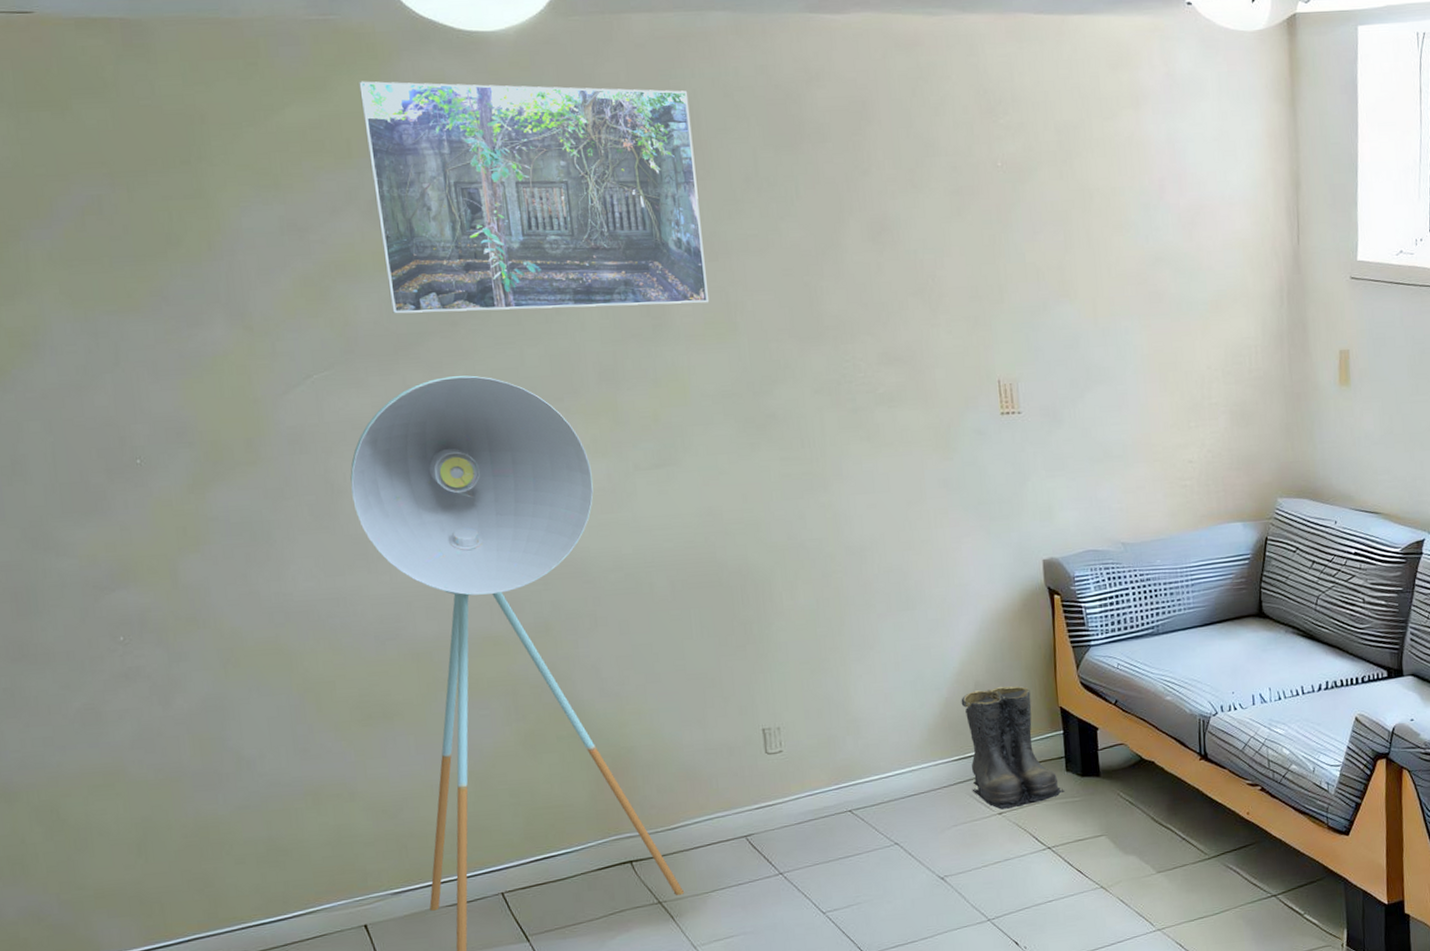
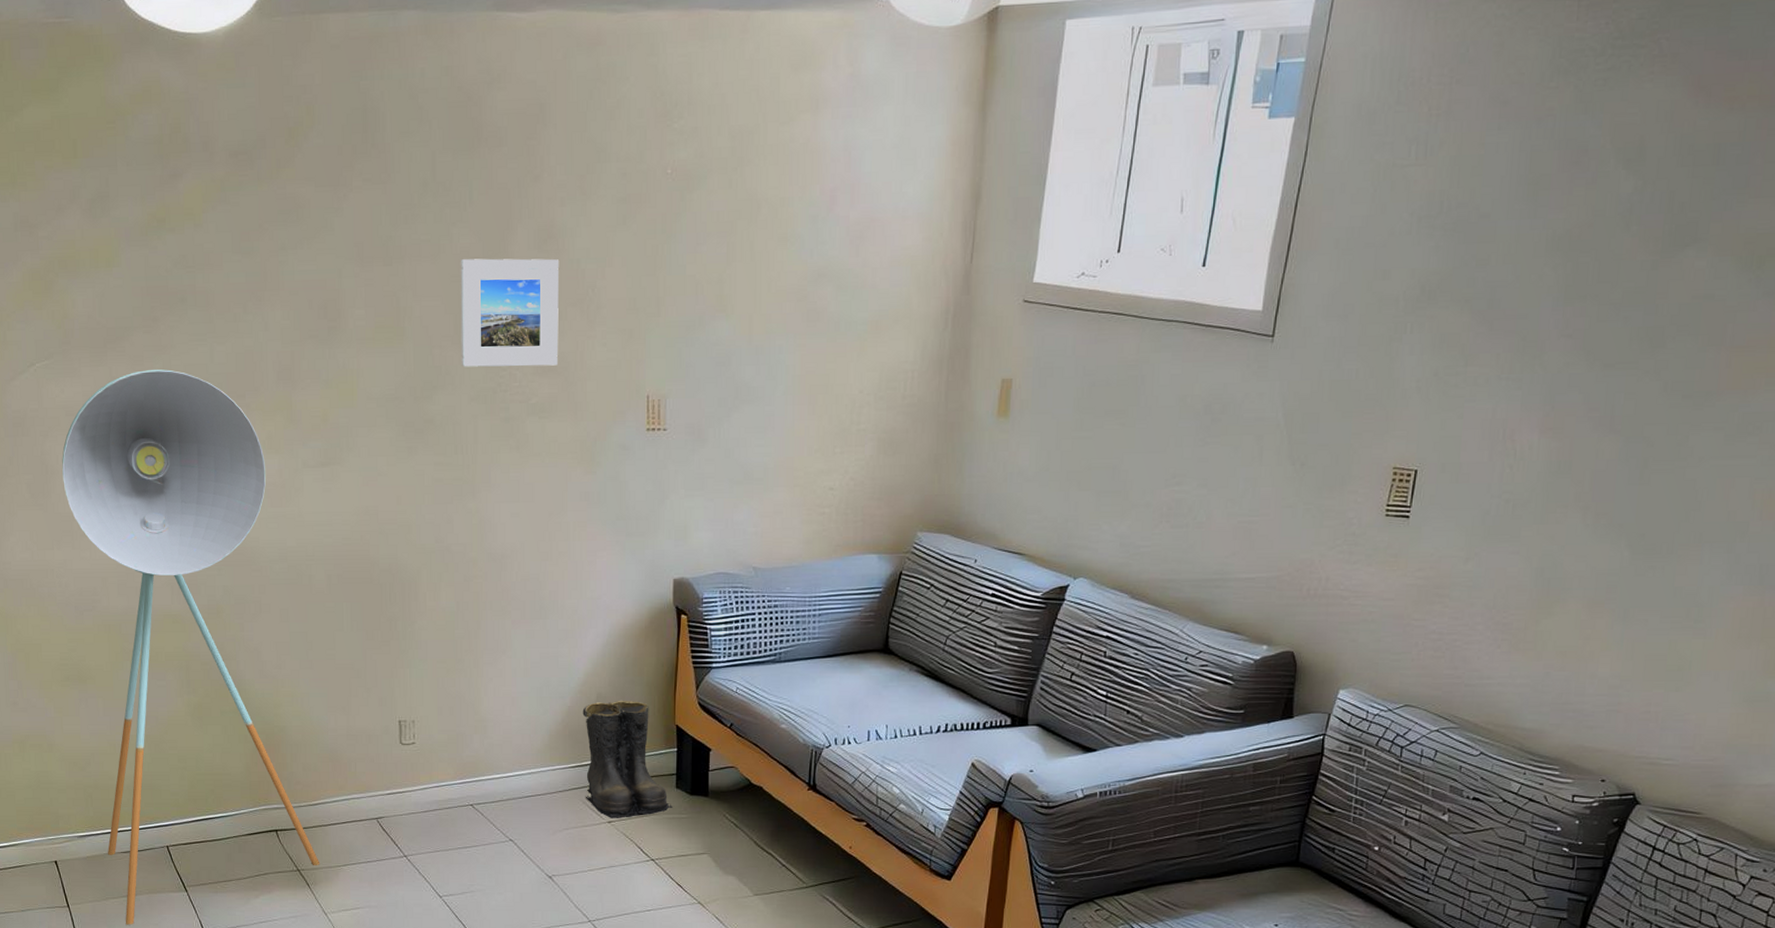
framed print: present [359,81,709,314] -> none [86,82,380,309]
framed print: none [791,250,903,360] -> present [460,258,560,367]

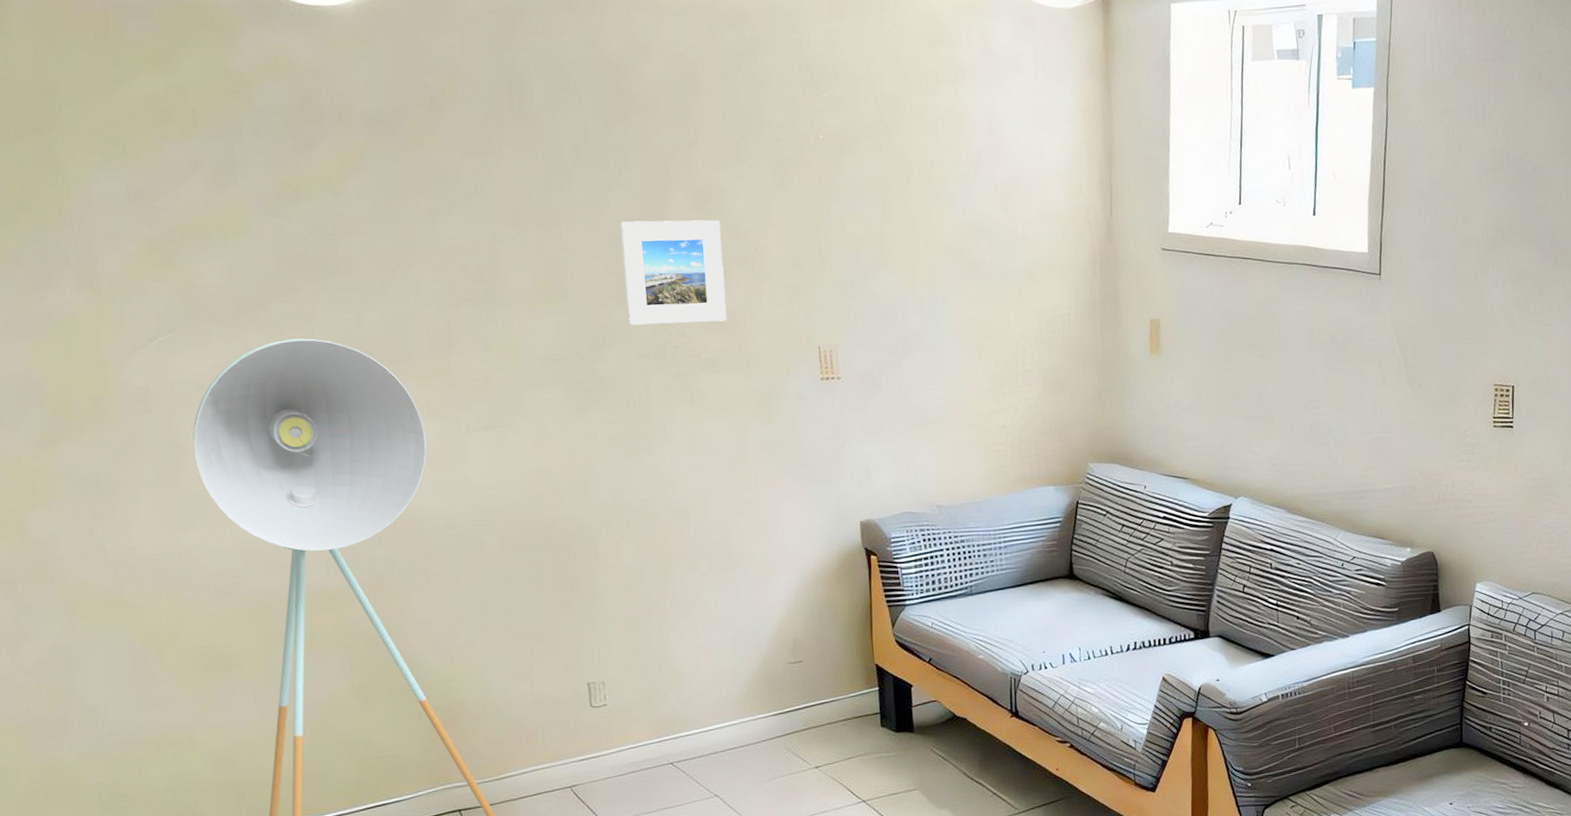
boots: present [582,700,672,818] -> none [779,643,879,763]

